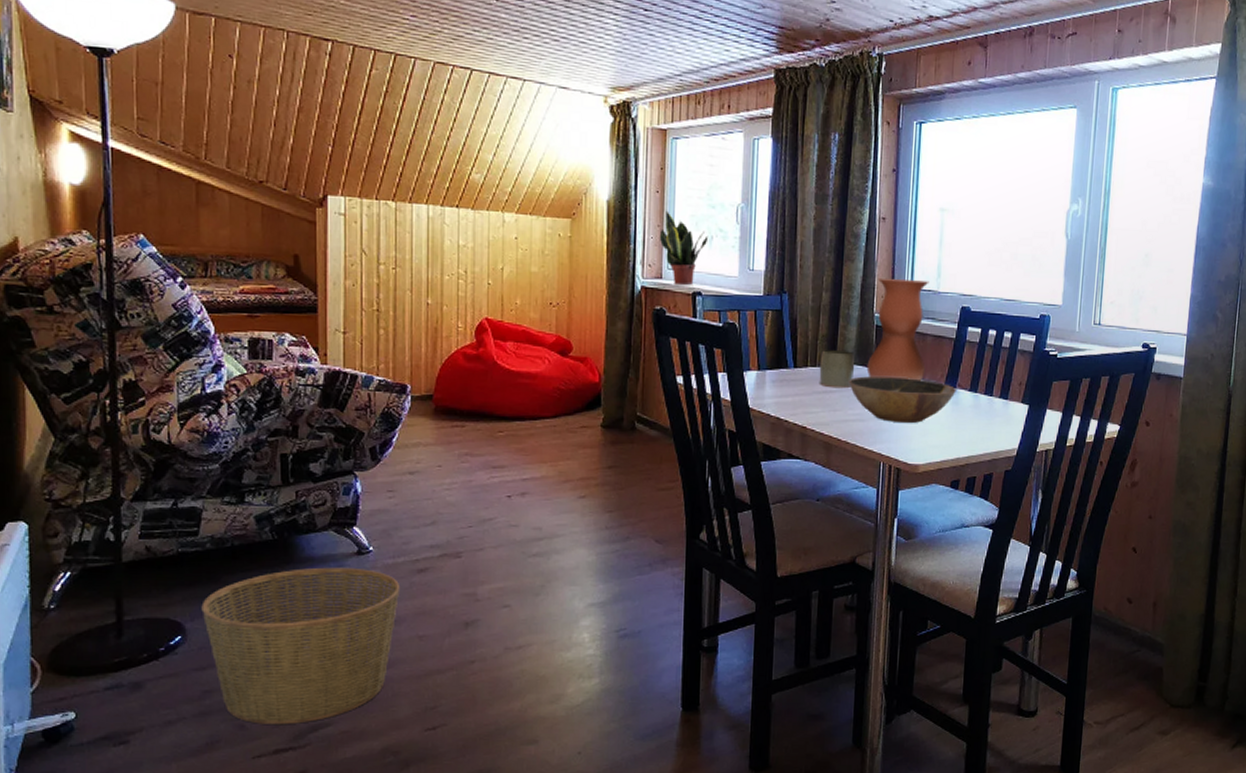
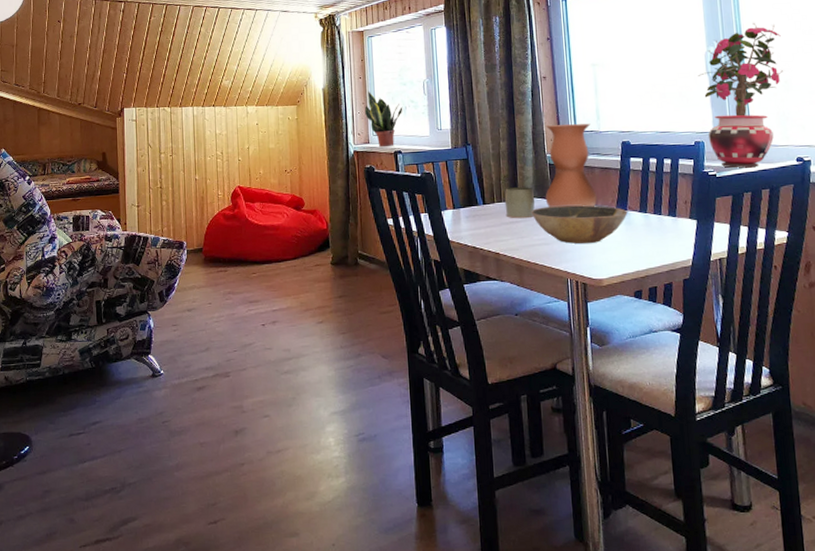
basket: present [201,567,401,725] -> none [42,388,185,520]
potted flower: none [1055,180,1150,351] -> present [697,22,783,168]

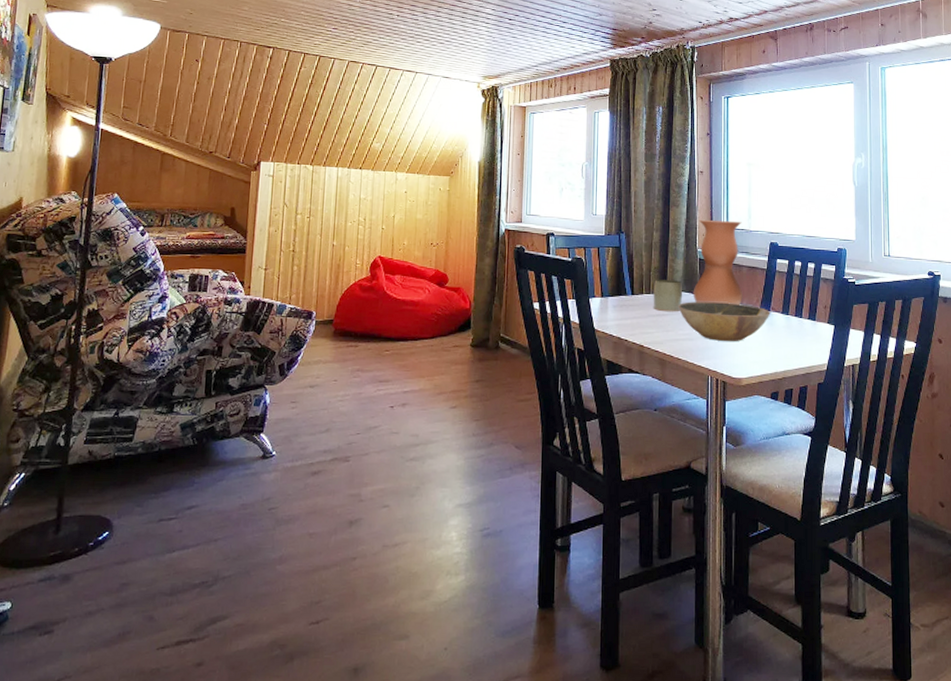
potted plant: present [364,91,403,148] -> none [519,168,560,228]
potted flower: present [697,22,783,168] -> none [844,138,922,278]

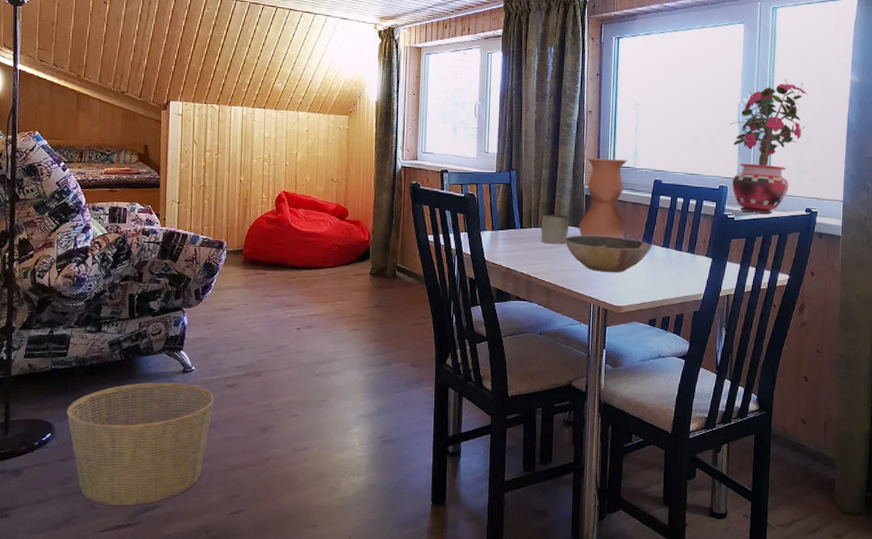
basket: none [128,470,297,618] -> present [66,382,215,506]
potted flower: none [844,138,922,278] -> present [729,79,807,214]

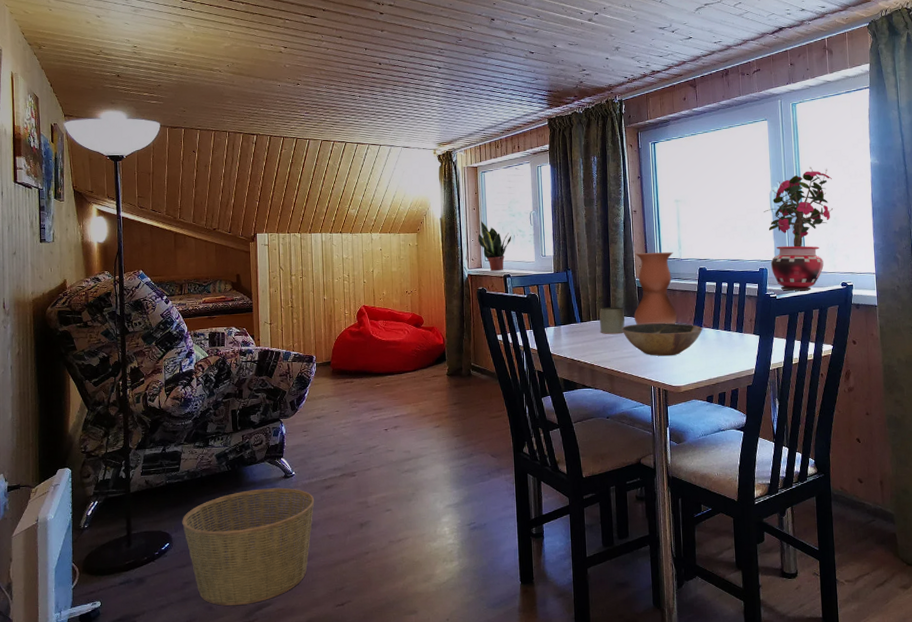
potted plant: none [415,108,453,166] -> present [477,221,512,272]

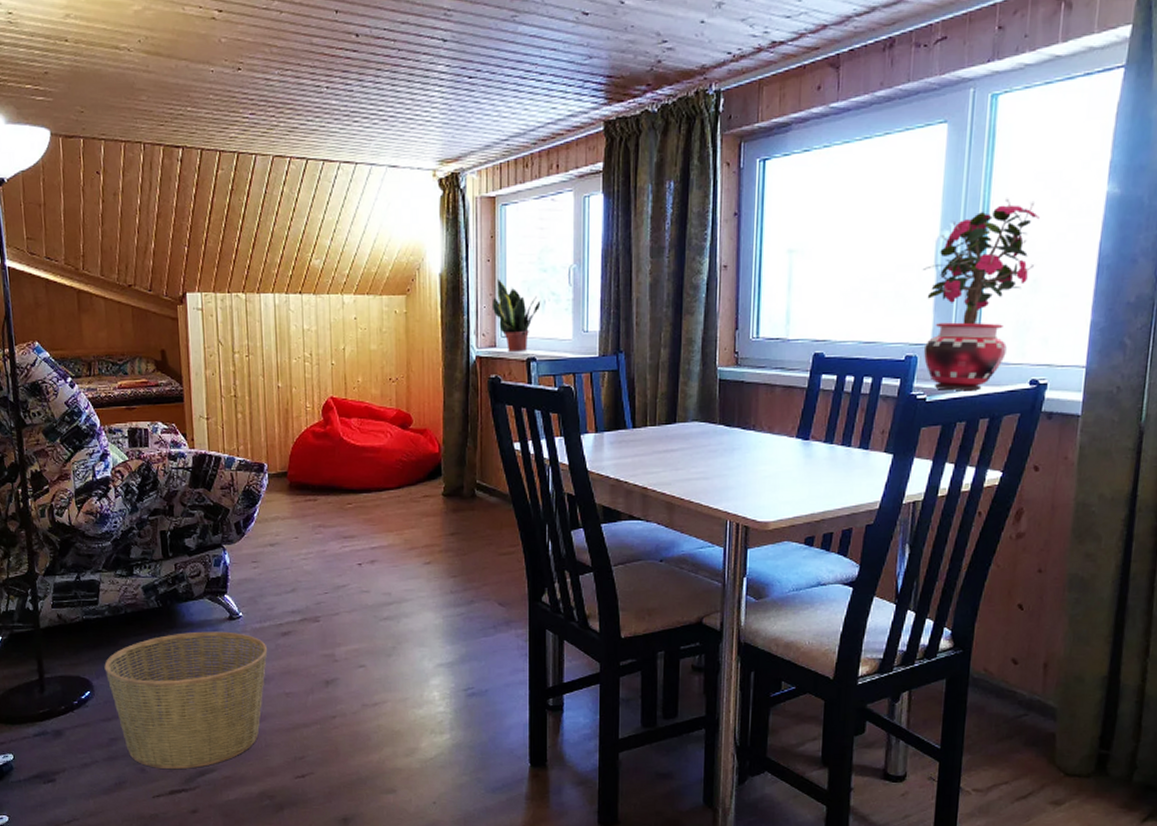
mug: present [599,306,625,335] -> none [659,406,698,447]
bowl: present [622,322,703,356] -> none [691,432,810,479]
vase: present [634,252,678,325] -> none [710,328,777,435]

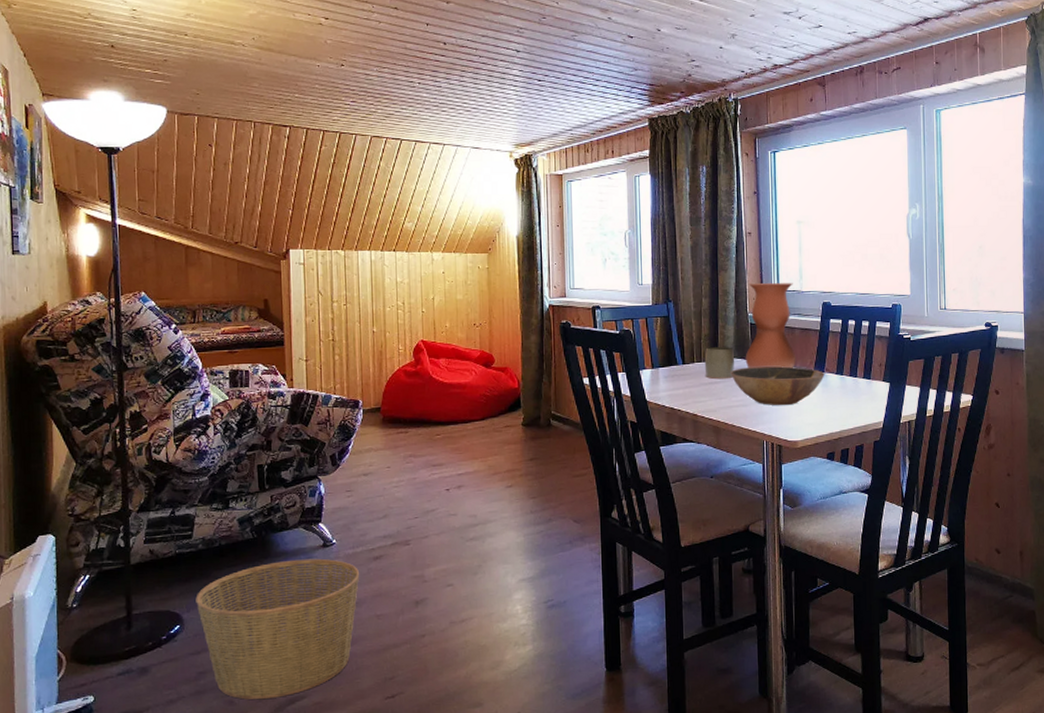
potted plant: present [491,278,541,353] -> none [561,240,603,302]
mug: none [659,406,698,447] -> present [704,346,735,380]
bowl: none [691,432,810,479] -> present [730,366,825,405]
vase: none [710,328,777,435] -> present [745,282,796,369]
potted flower: present [922,198,1040,391] -> none [899,185,979,332]

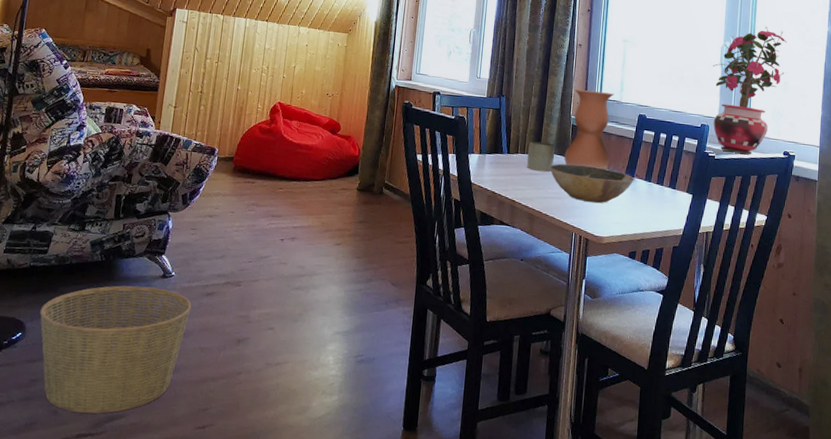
potted flower: none [899,185,979,332] -> present [712,26,787,155]

